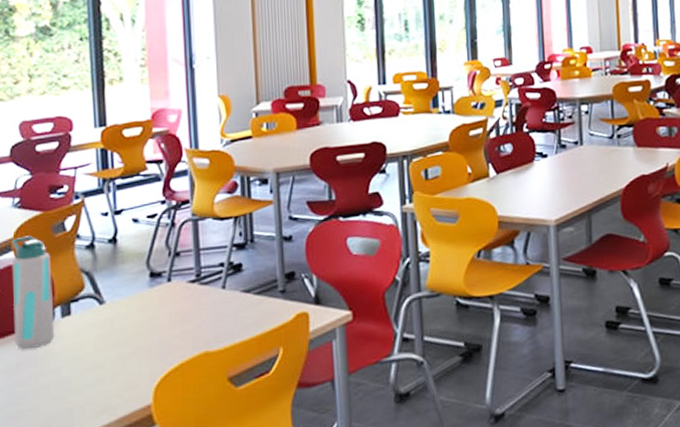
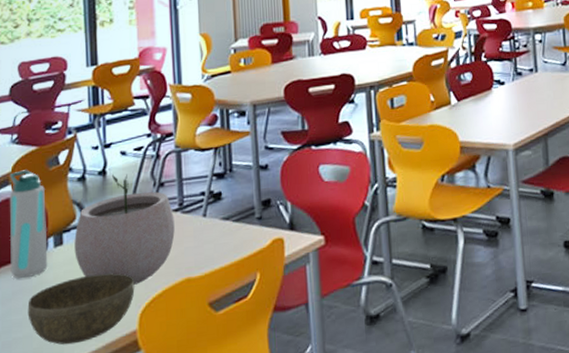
bowl: none [33,345,149,419] -> present [27,273,135,345]
plant pot: none [83,242,192,358] -> present [74,174,175,285]

